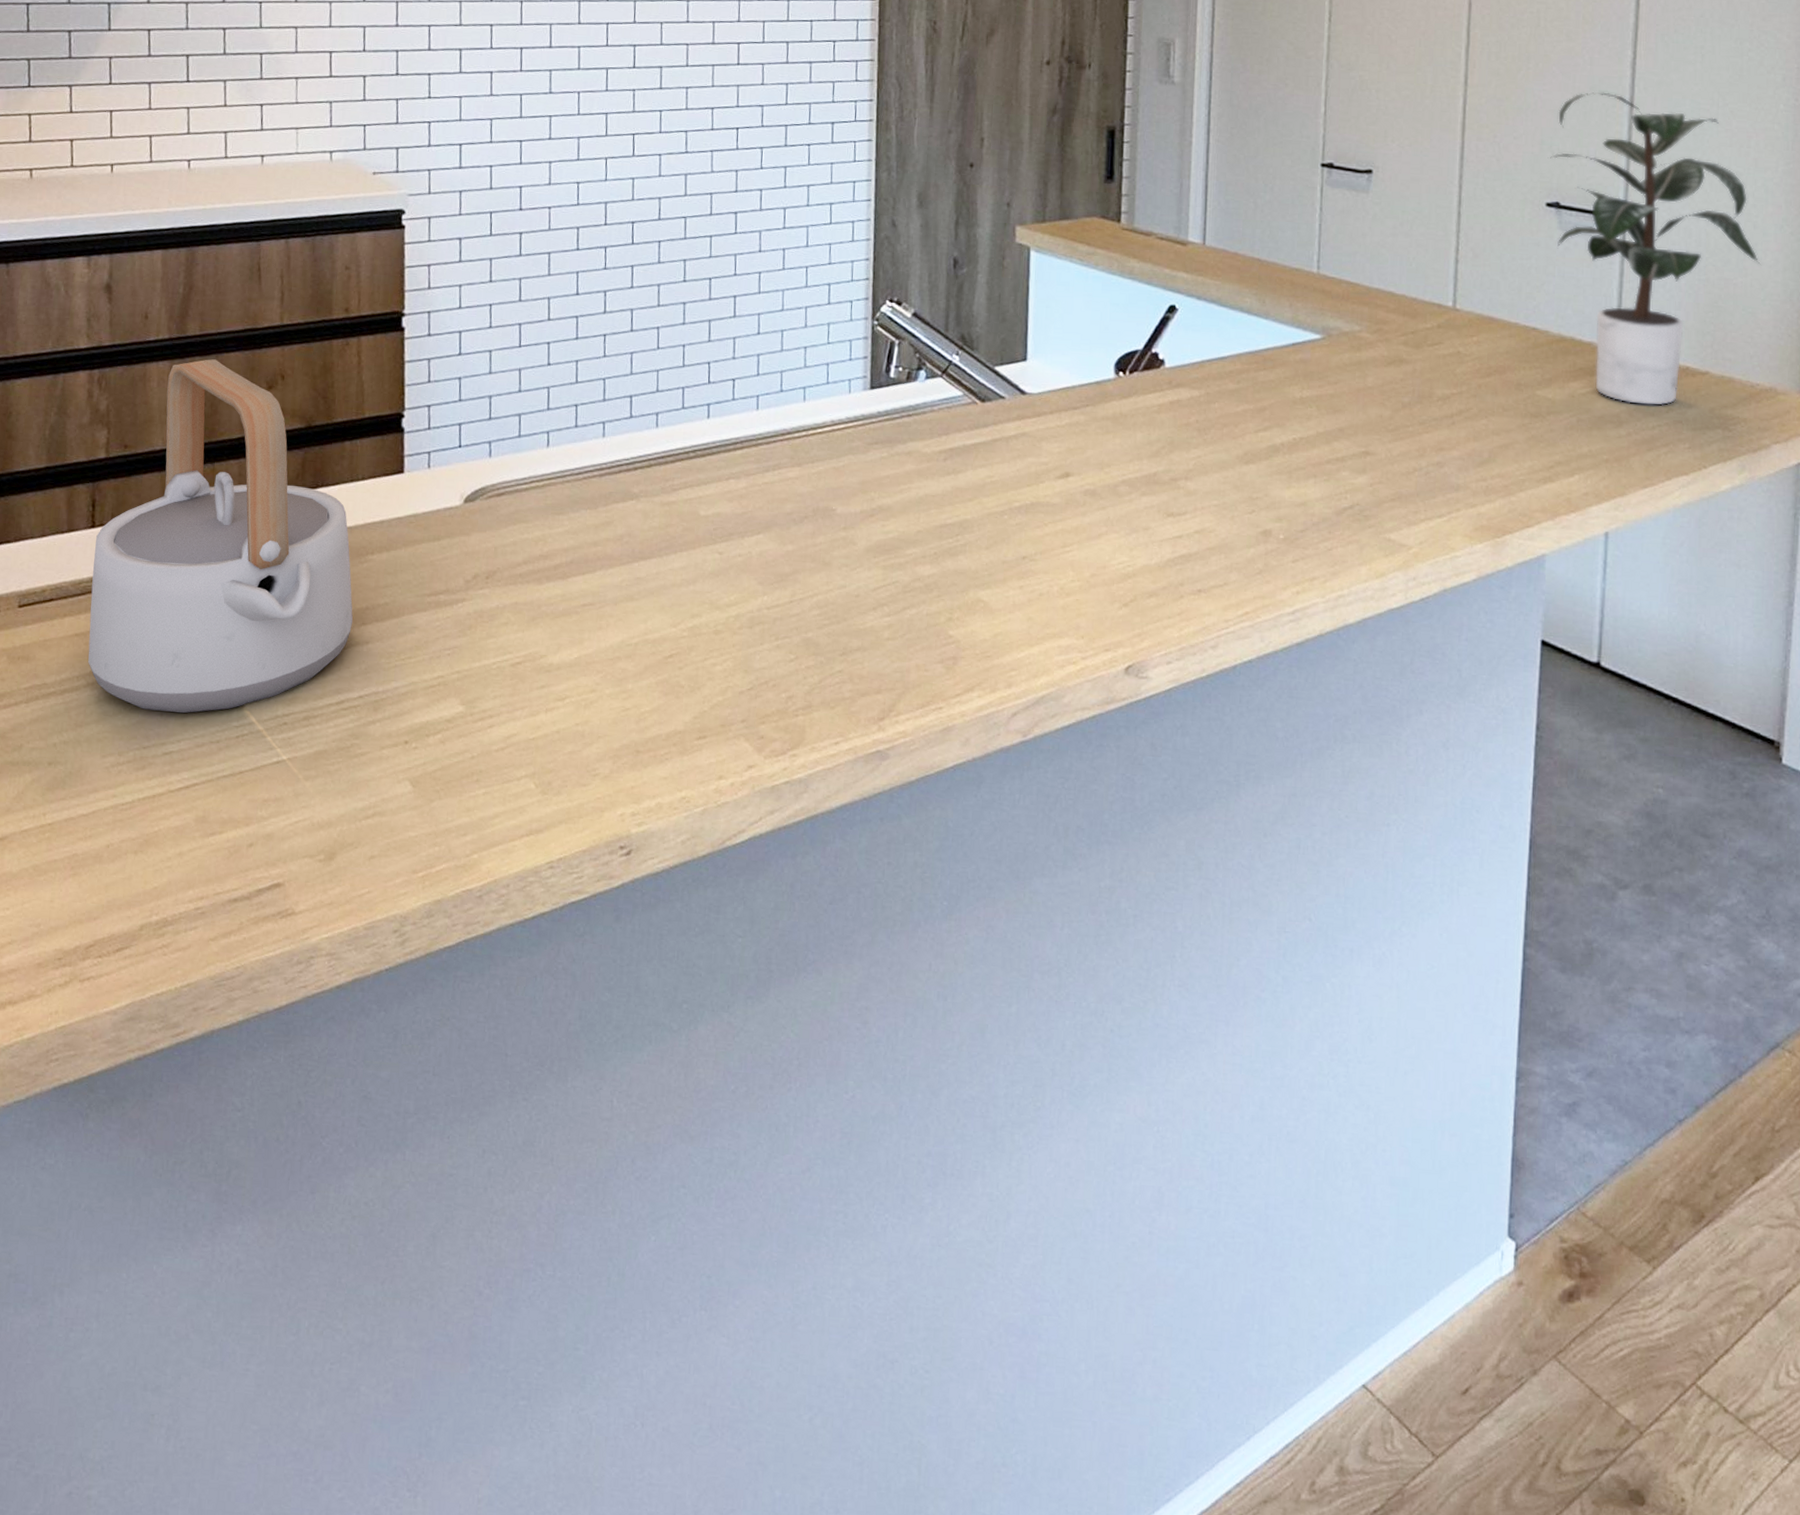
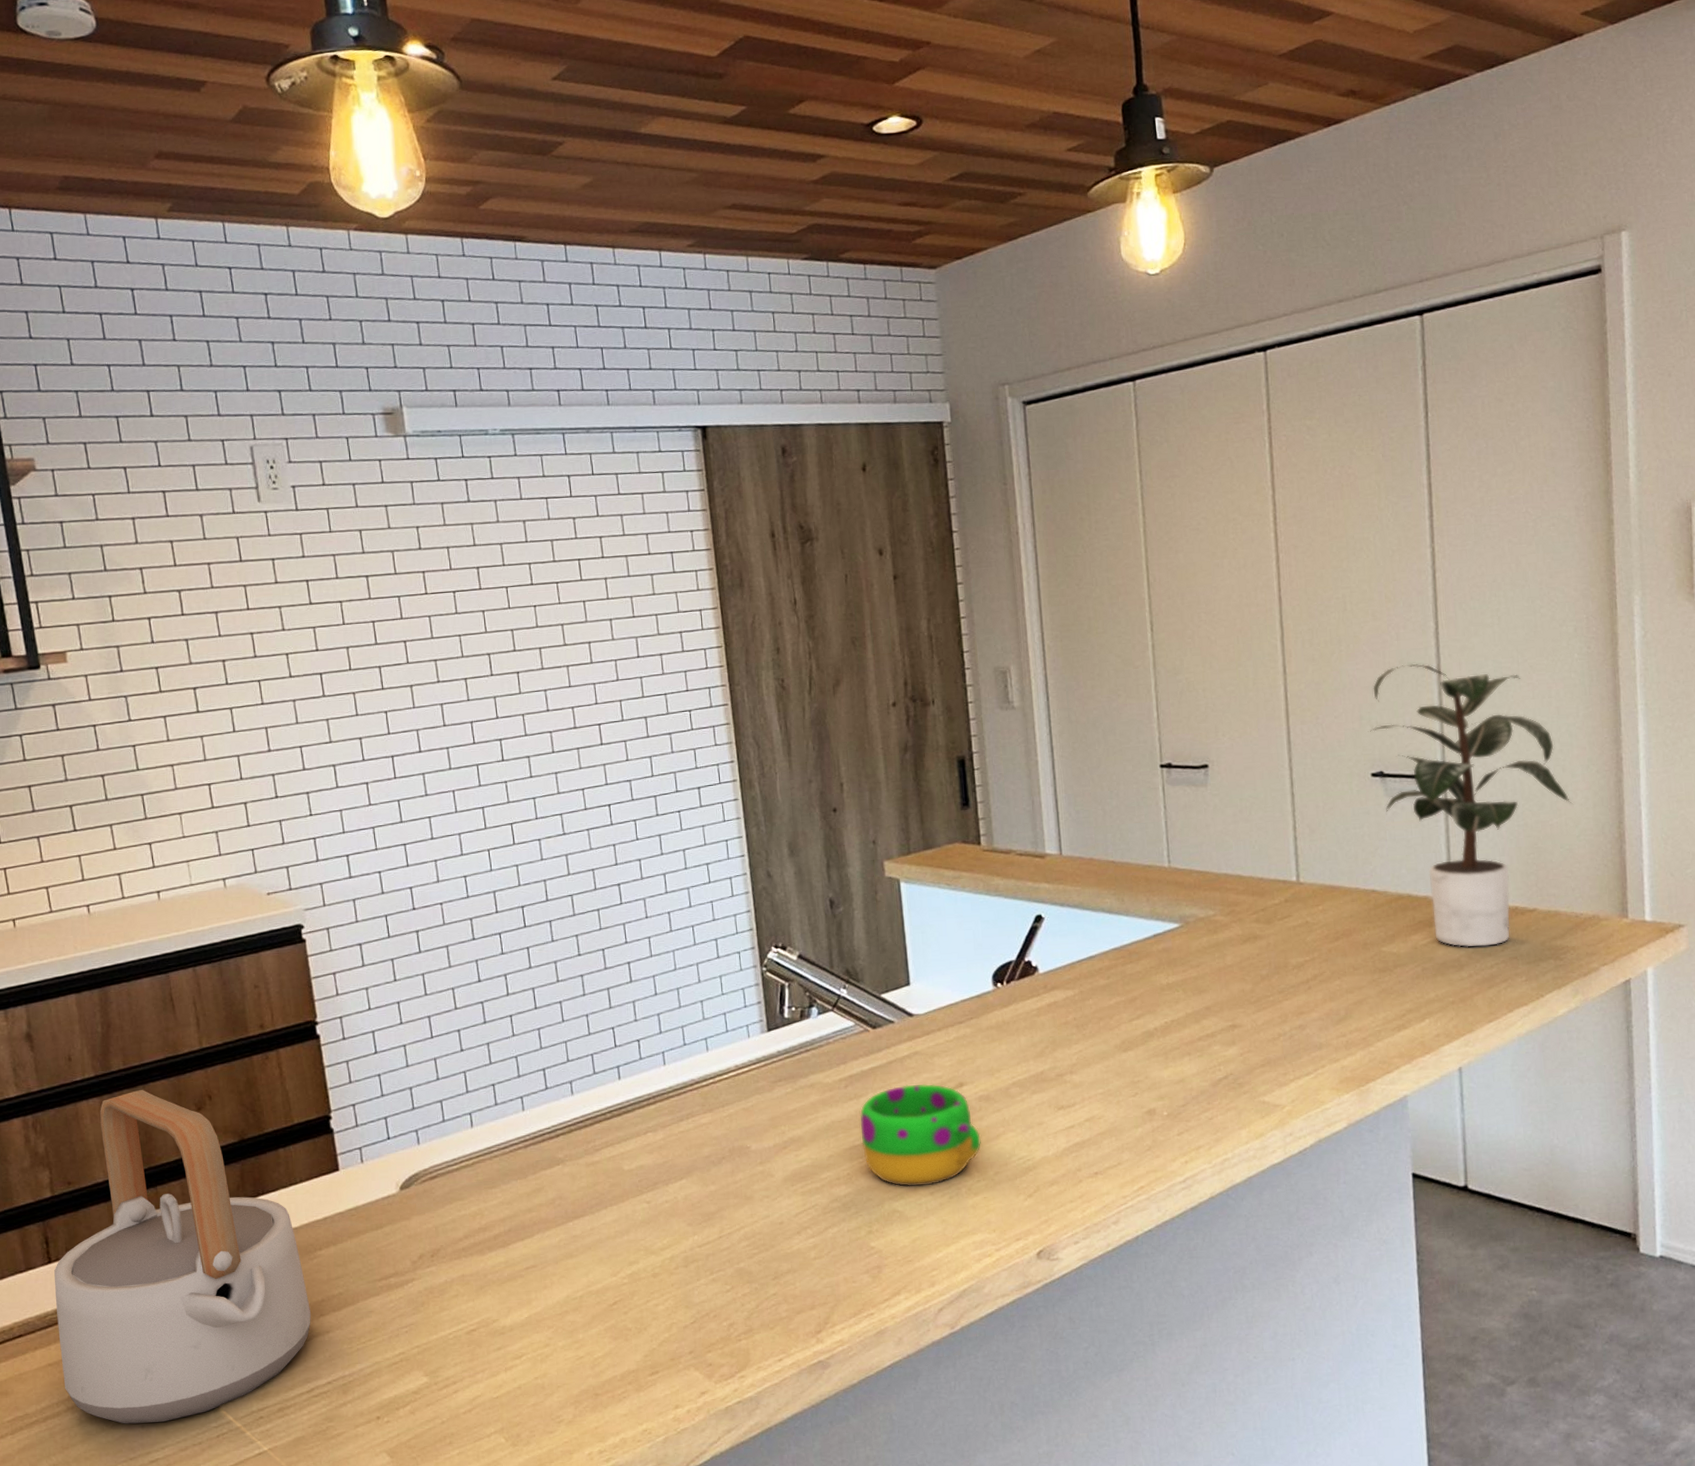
mug: none [953,466,1081,579] -> present [860,1083,981,1187]

